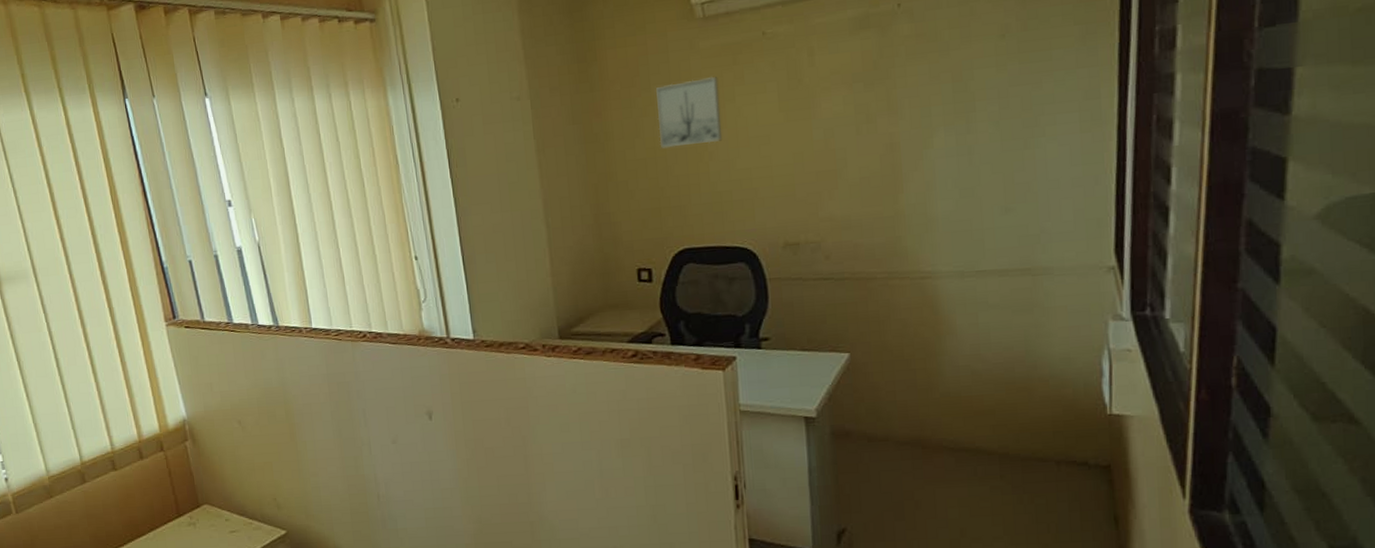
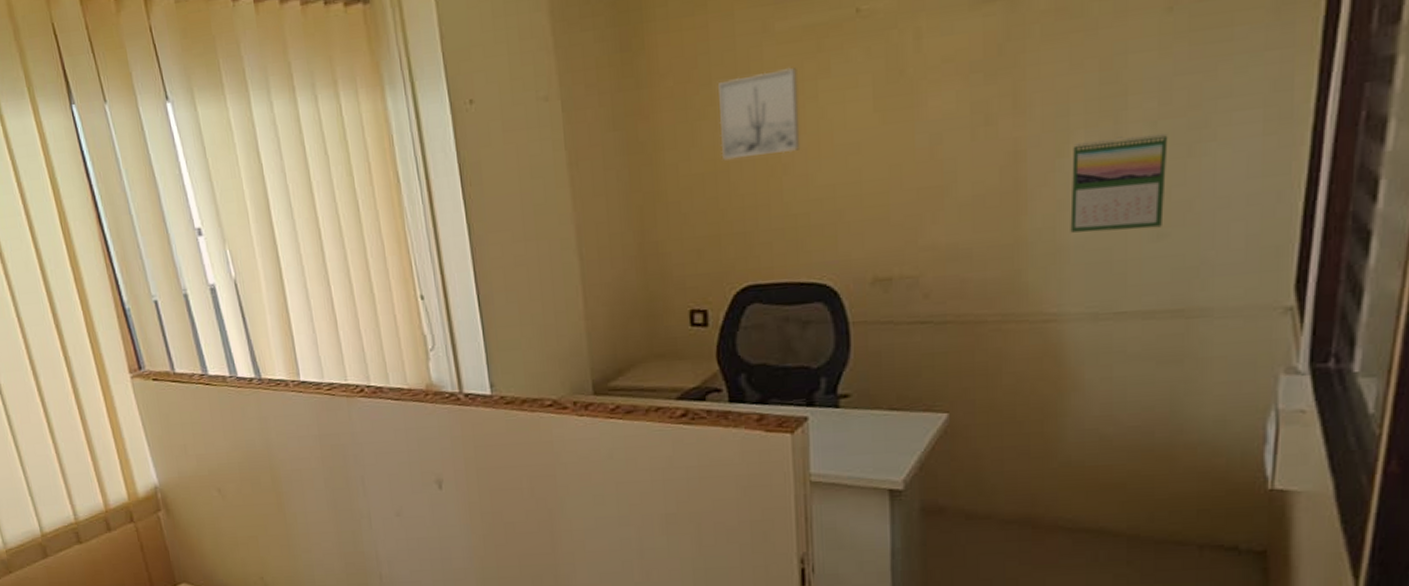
calendar: none [936,130,1009,208] -> present [1070,133,1168,233]

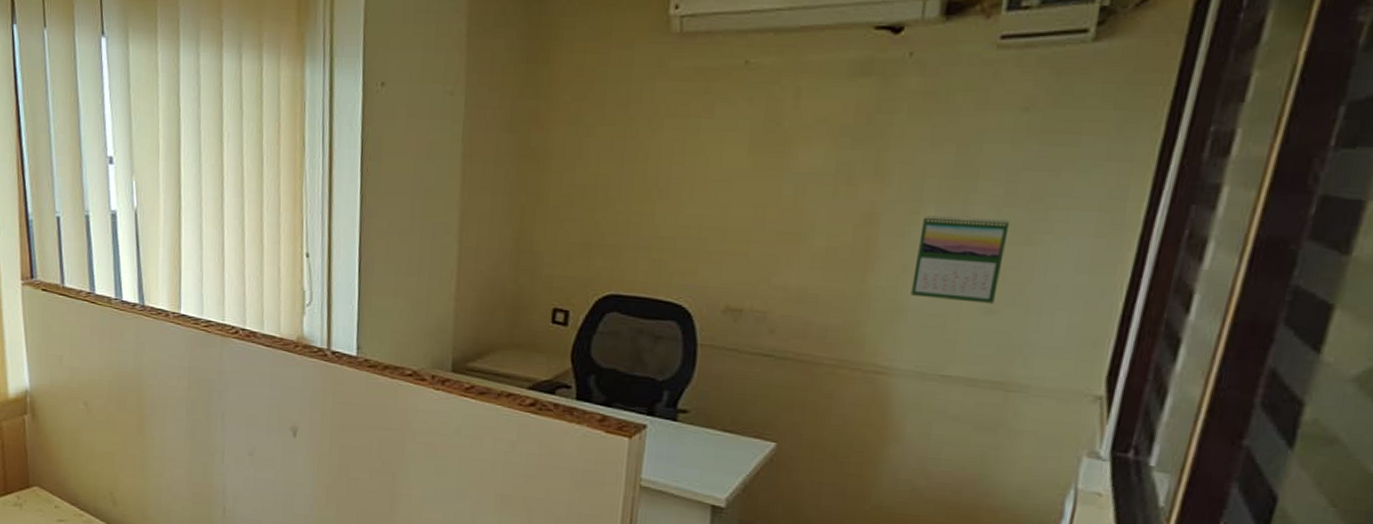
wall art: present [718,67,801,161] -> none [603,102,684,180]

